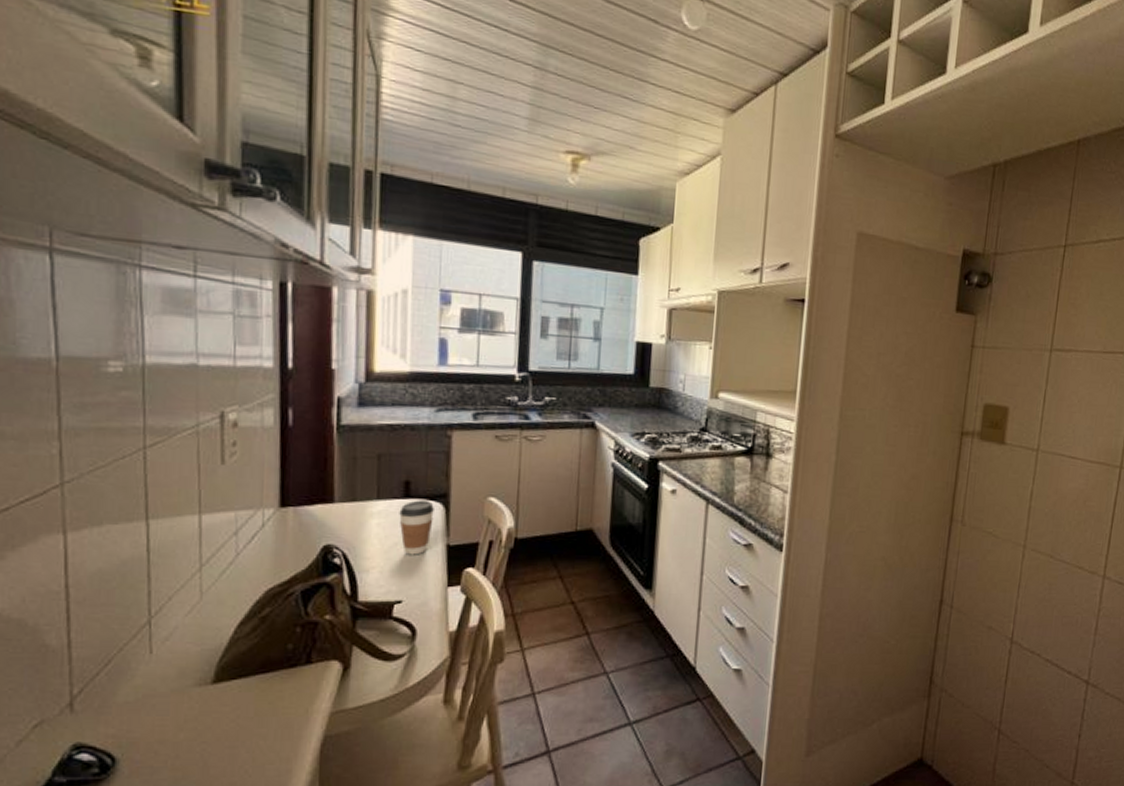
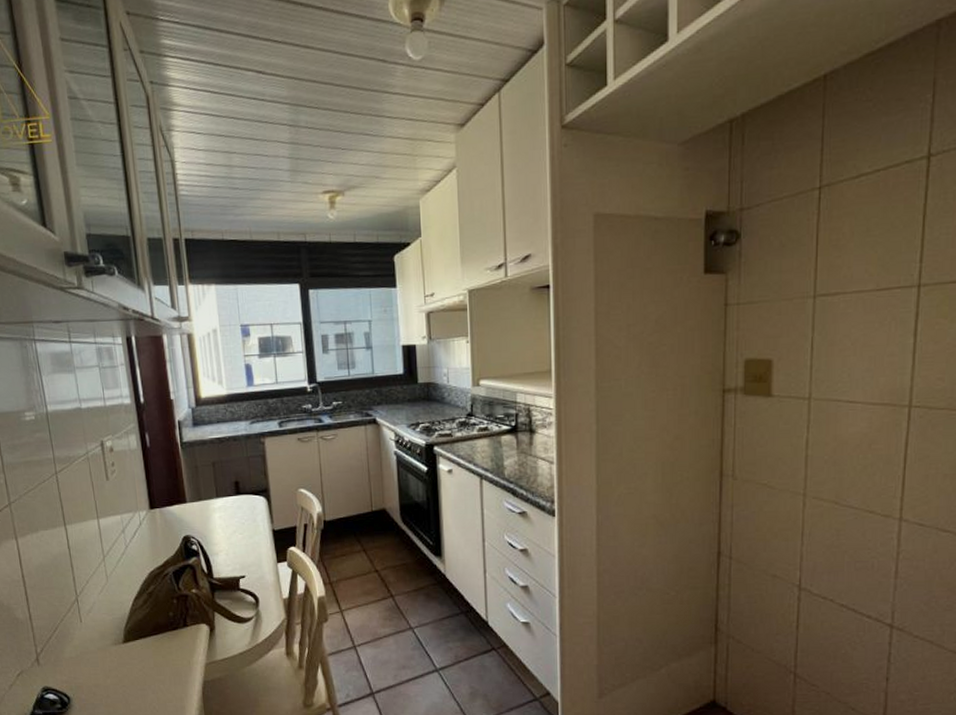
coffee cup: present [399,500,434,555] -> none [234,495,260,540]

